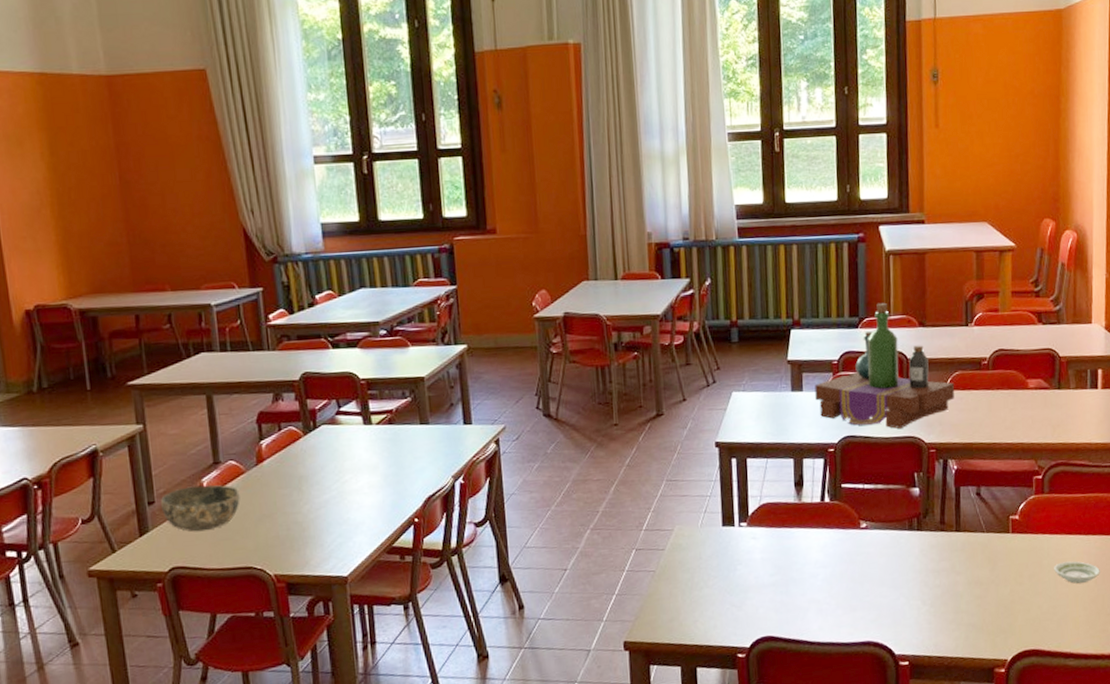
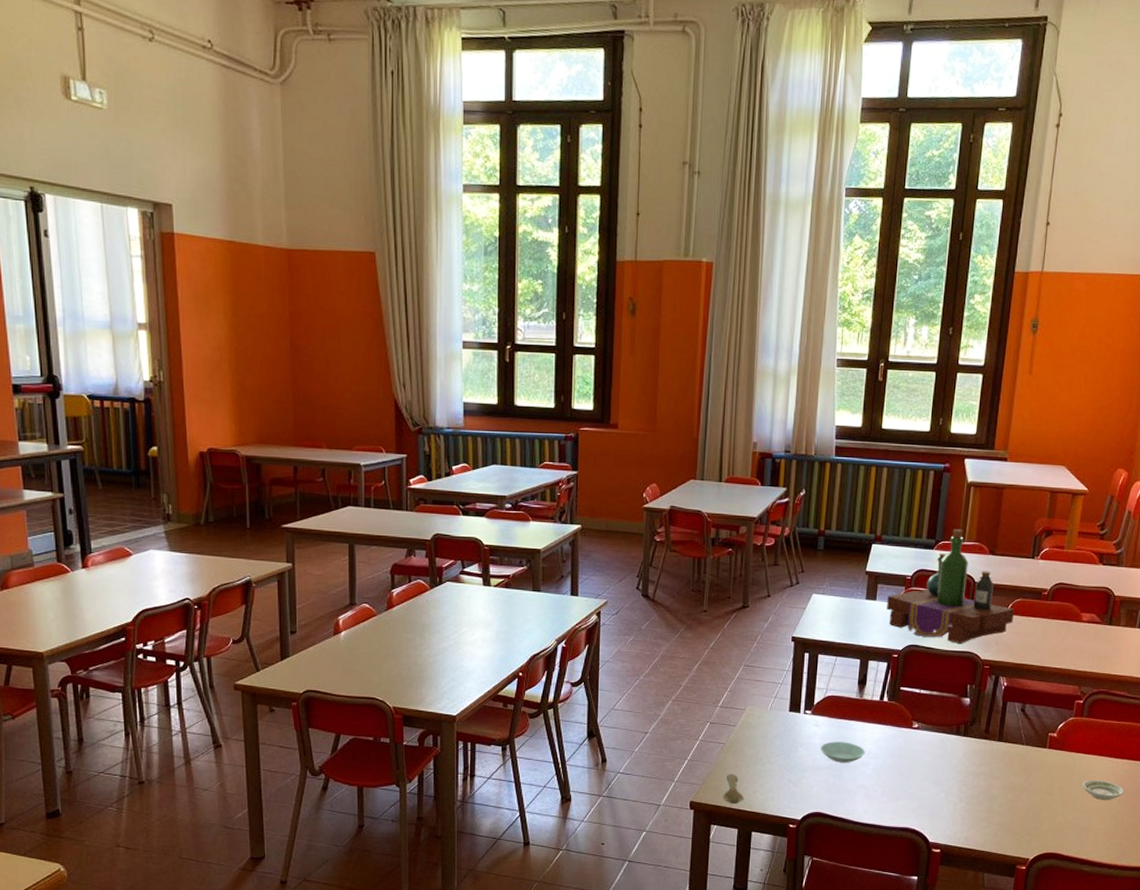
bowl: present [161,484,240,532] -> none [302,622,370,662]
spoon: none [659,604,683,639] -> present [722,773,744,805]
saucer: none [762,552,812,577] -> present [821,742,865,763]

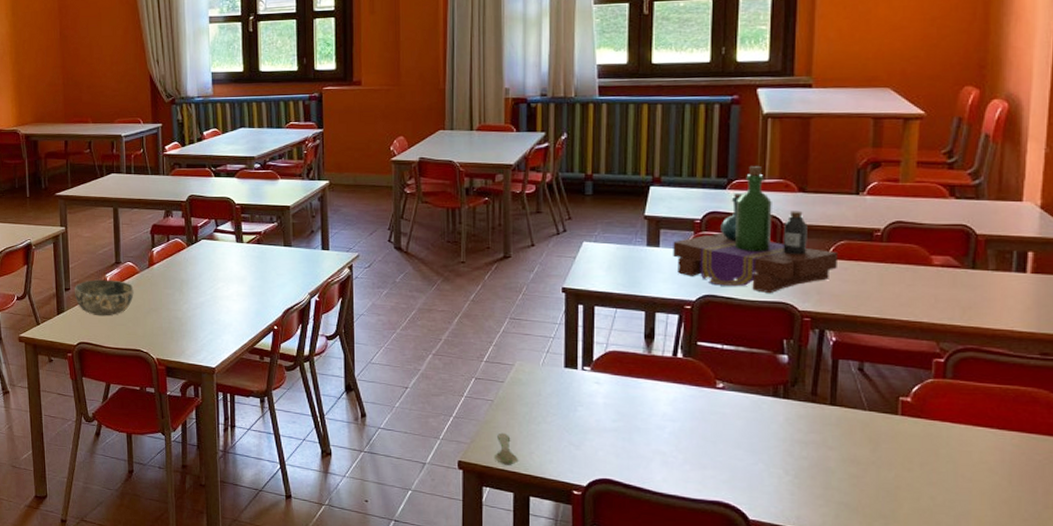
bowl: none [302,622,370,662] -> present [75,279,134,316]
saucer: present [821,742,865,763] -> none [605,401,659,425]
saucer: present [1082,779,1124,801] -> none [954,454,1017,482]

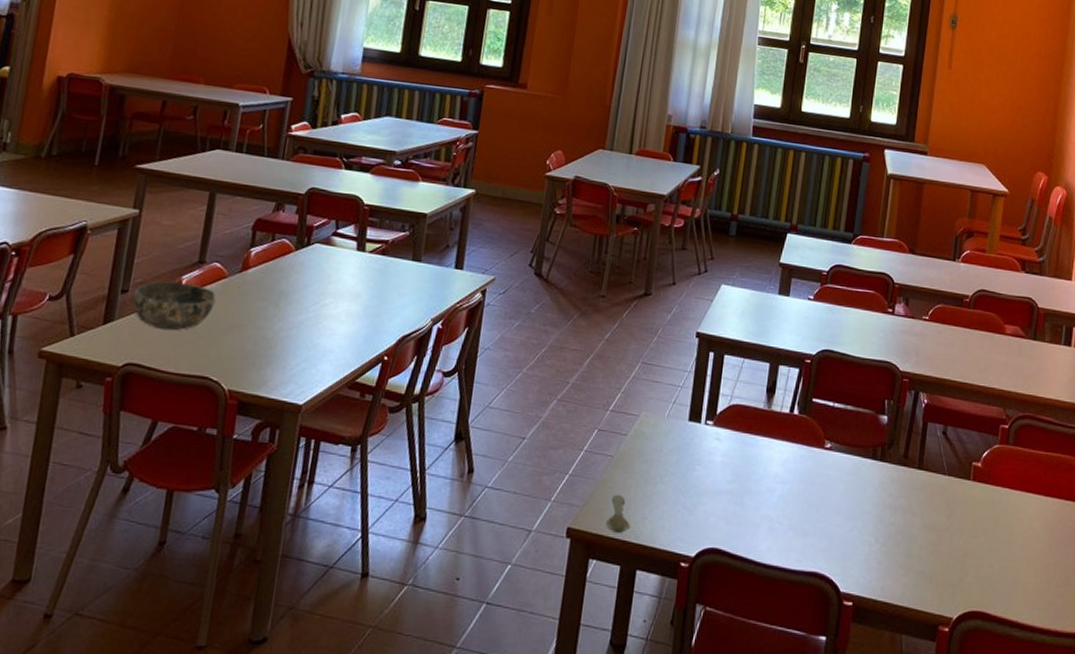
bottle: present [673,165,839,294] -> none [800,222,936,353]

